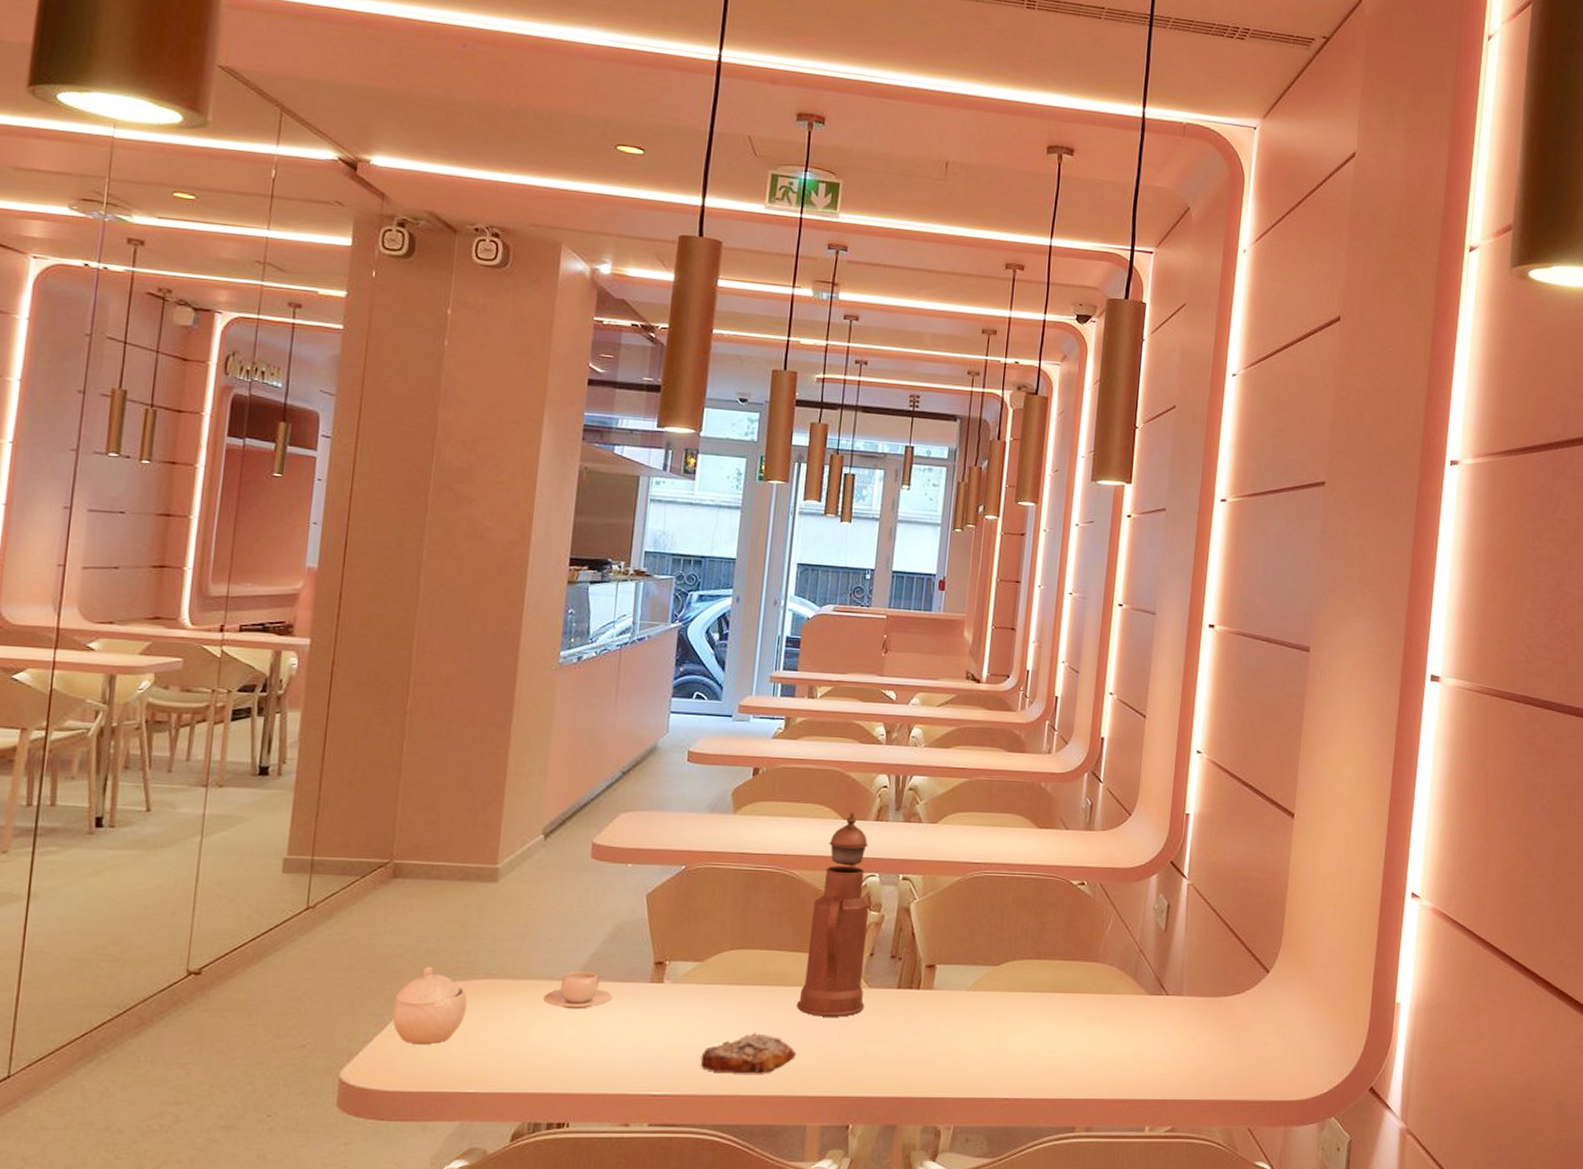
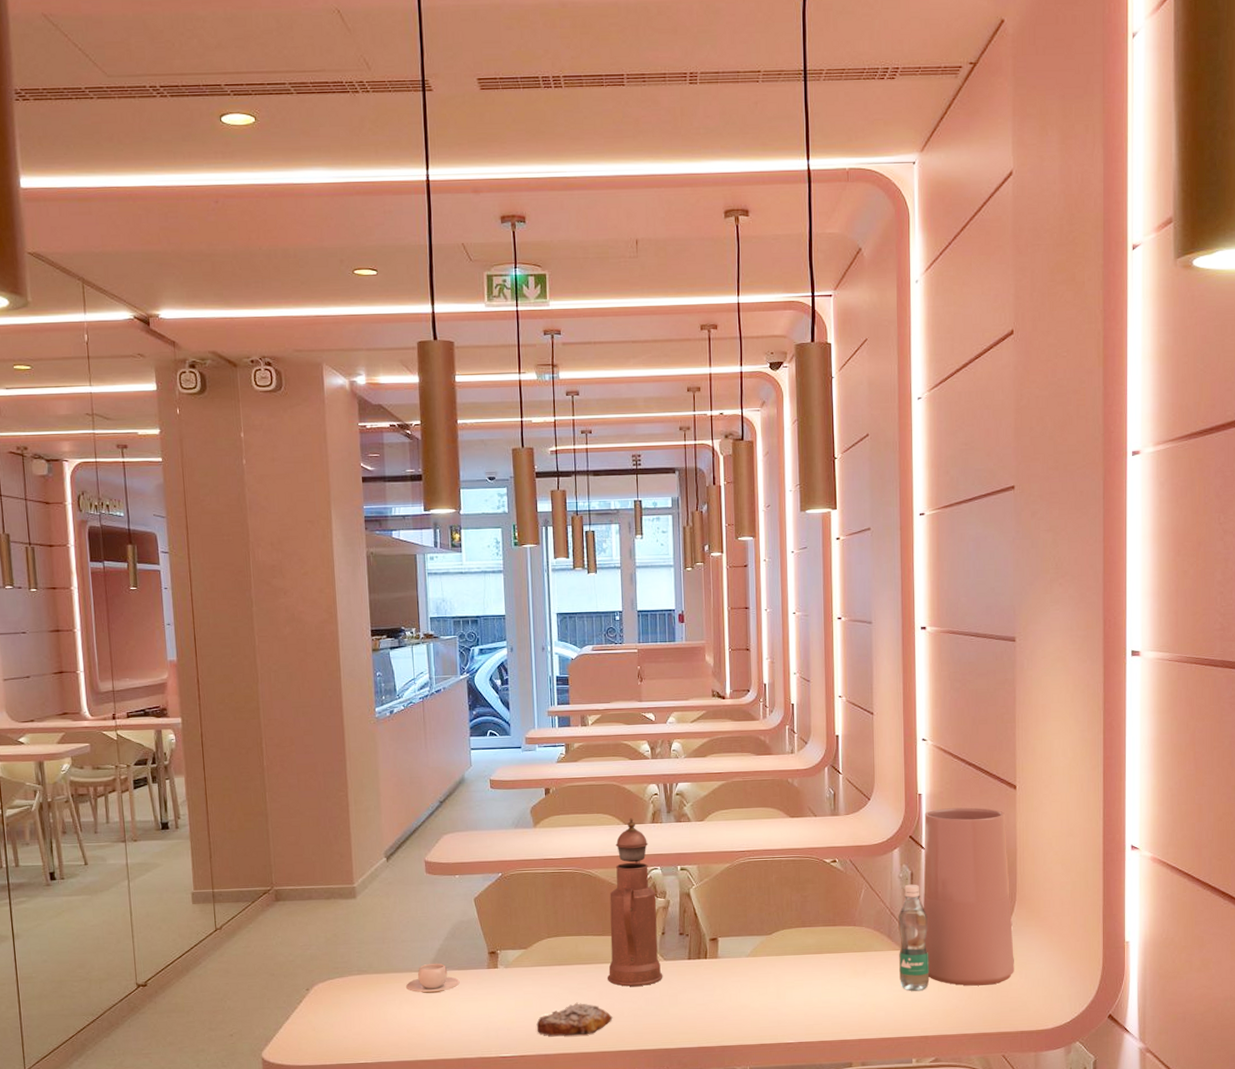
sugar bowl: present [392,966,468,1044] -> none [293,967,349,1028]
bottle: none [1141,918,1181,1045] -> present [898,884,930,991]
vase: none [1174,832,1279,1043] -> present [923,807,1014,986]

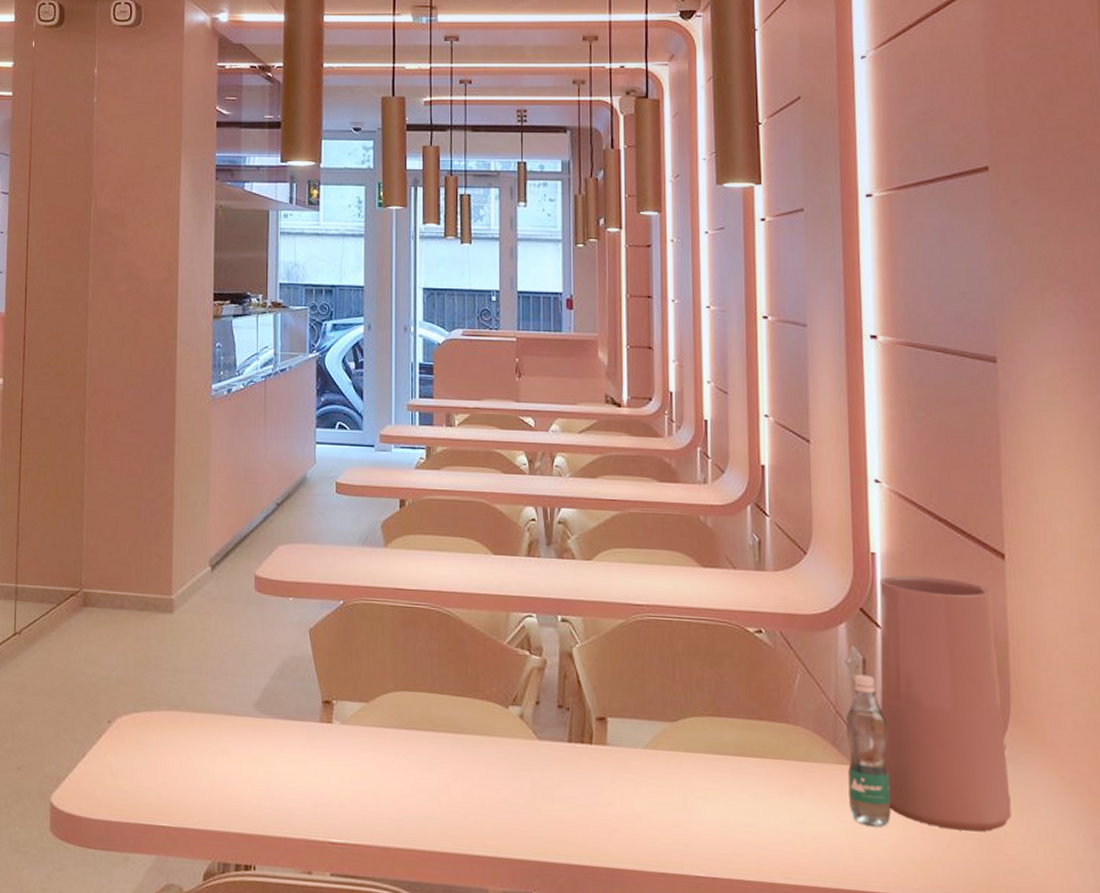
teacup: present [405,963,460,994] -> none [221,706,286,747]
pastry: present [536,1002,613,1036] -> none [375,781,471,827]
coffeepot: present [607,818,663,987] -> none [465,547,536,771]

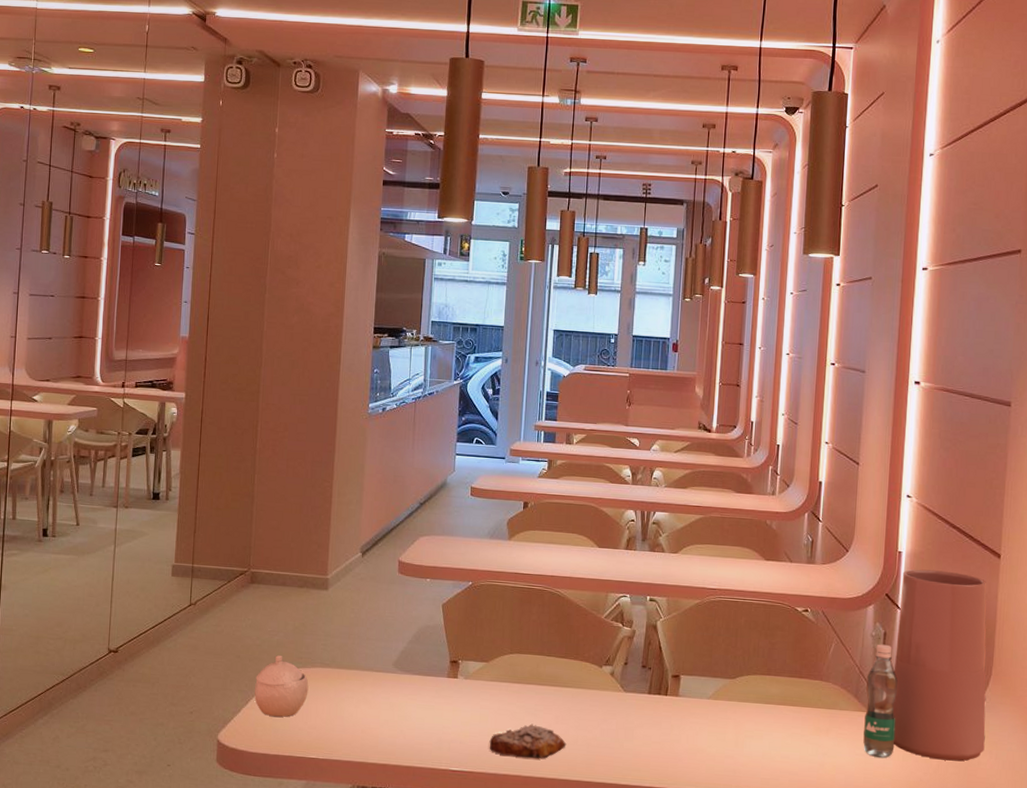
sugar bowl: none [91,695,155,774] -> present [254,655,309,717]
pastry: none [375,781,471,827] -> present [489,723,567,759]

